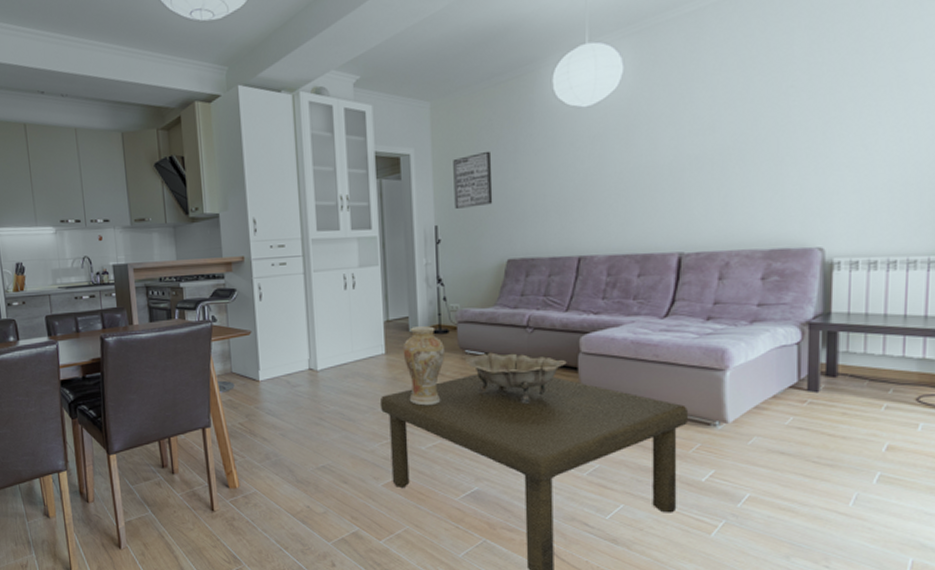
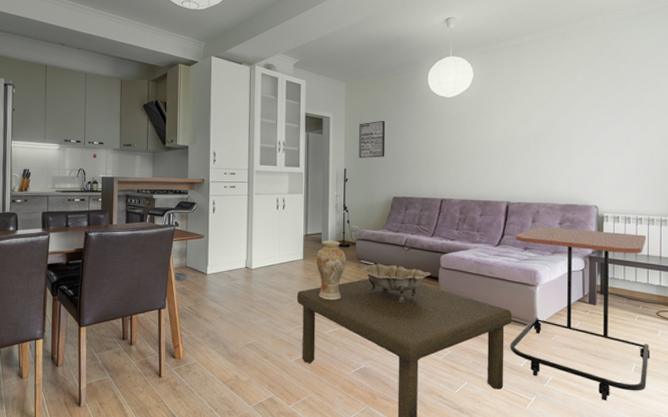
side table: none [686,284,905,523] -> present [510,226,651,400]

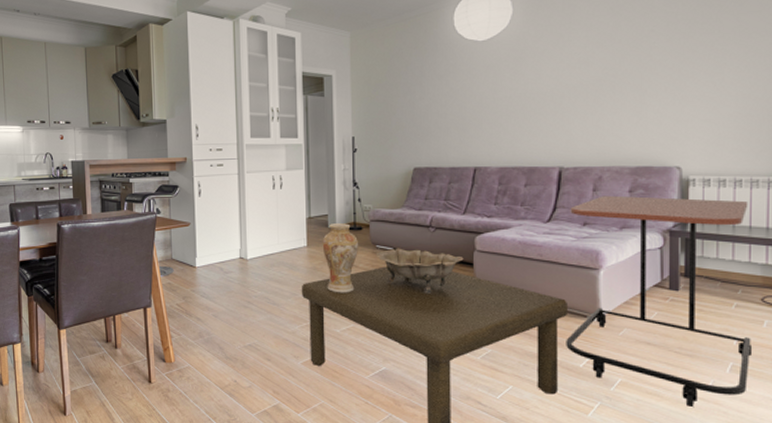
wall art: present [359,120,386,158] -> none [369,75,402,123]

